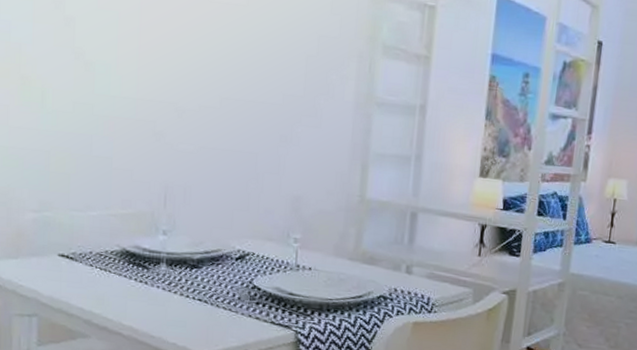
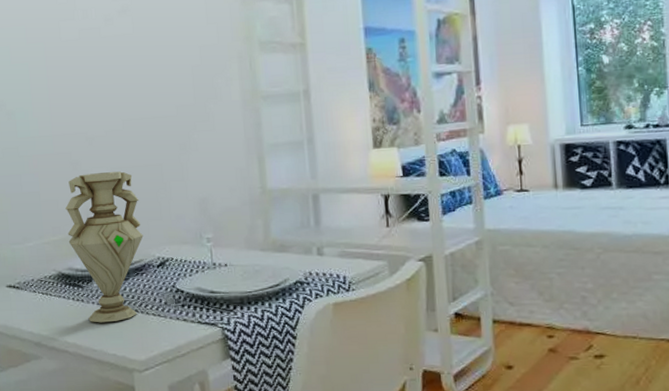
vase: none [139,147,226,310] -> present [65,171,143,323]

